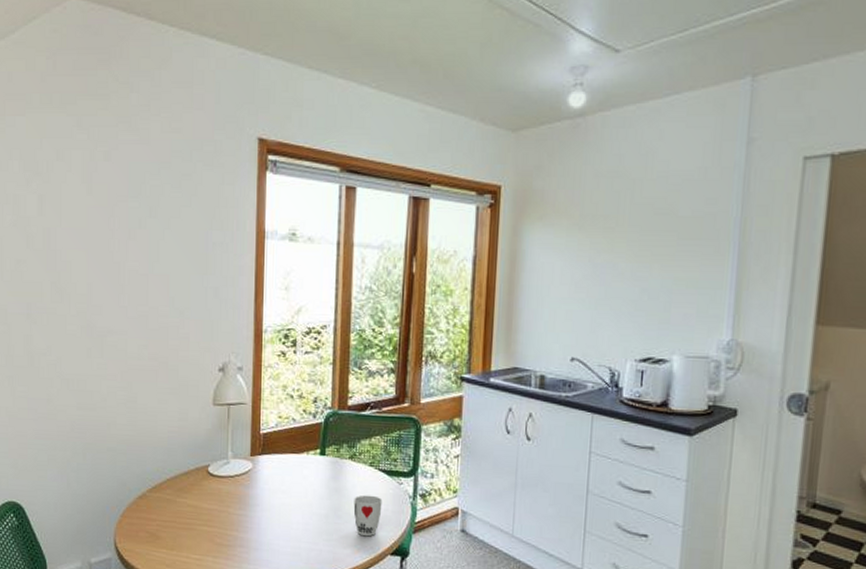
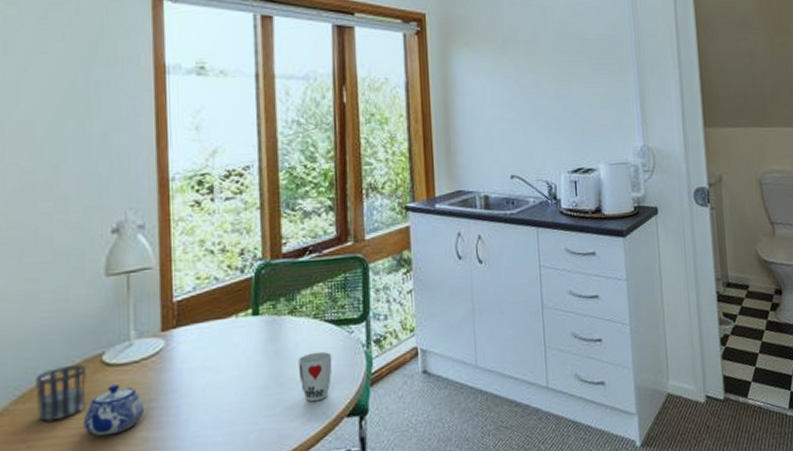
cup: none [163,470,197,510] -> present [35,364,86,422]
teapot: none [193,491,236,529] -> present [83,384,145,437]

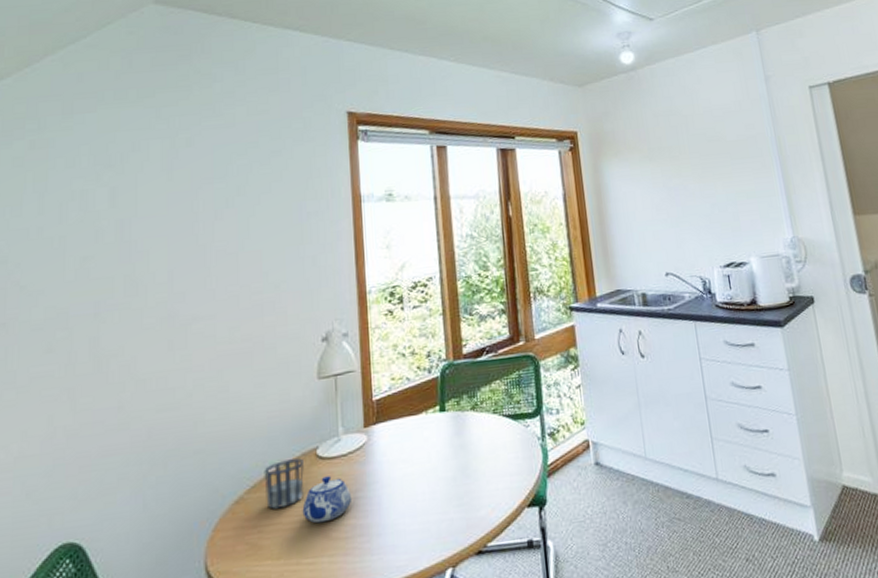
cup: present [298,351,333,402] -> none [481,444,512,493]

